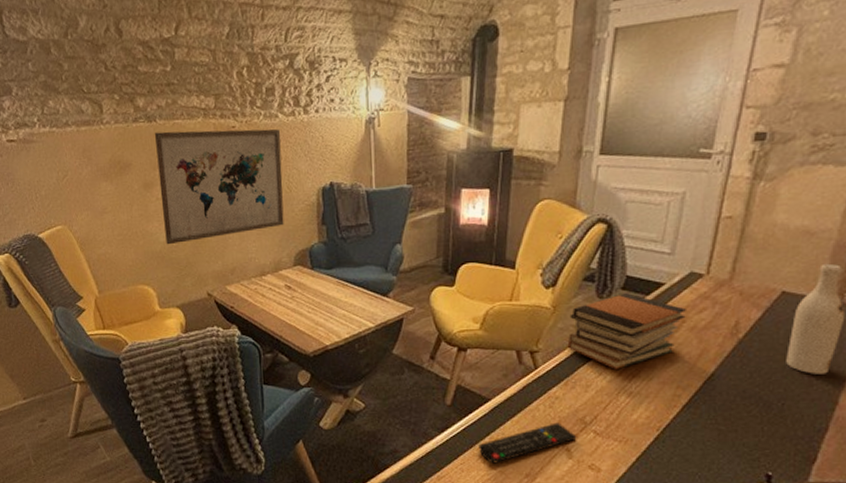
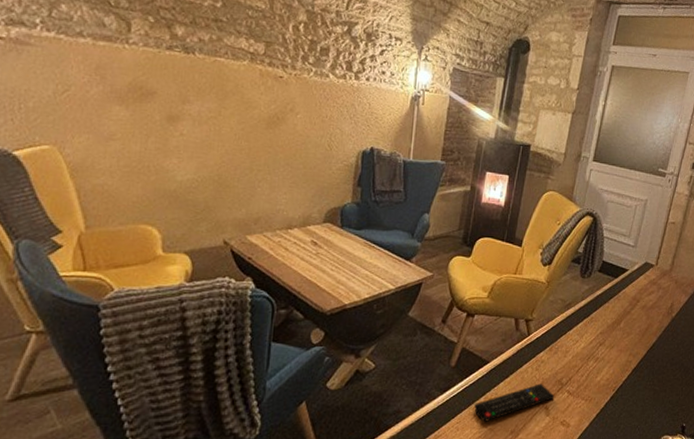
wall art: present [154,129,284,245] -> none [183,65,330,185]
book stack: present [567,293,688,369] -> none [555,275,642,338]

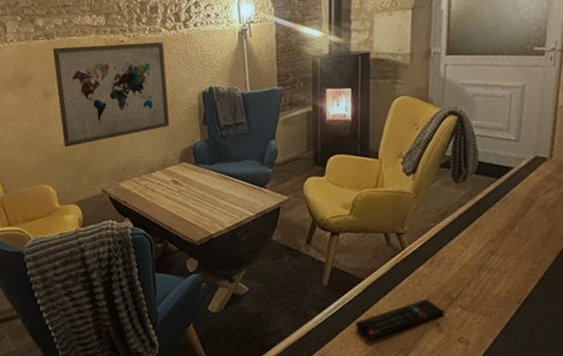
wall art: none [183,65,330,185] -> present [52,42,170,148]

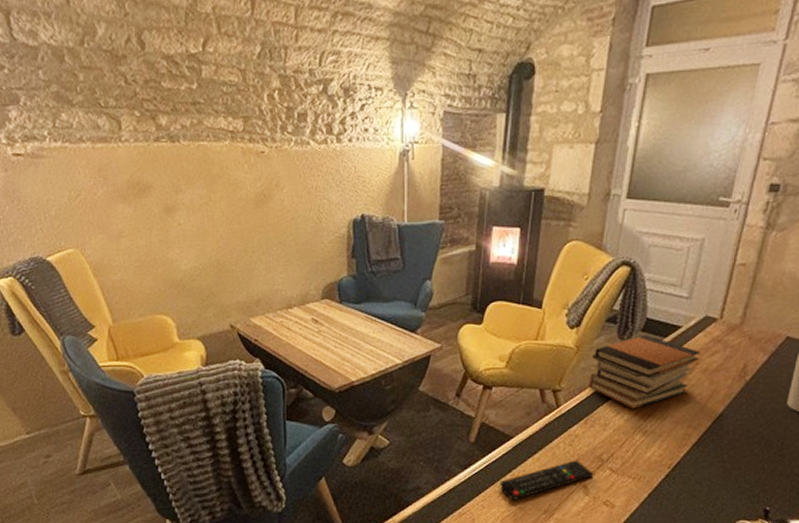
wall art: present [52,42,170,148] -> none [177,153,313,274]
book stack: none [430,177,536,248] -> present [588,335,701,409]

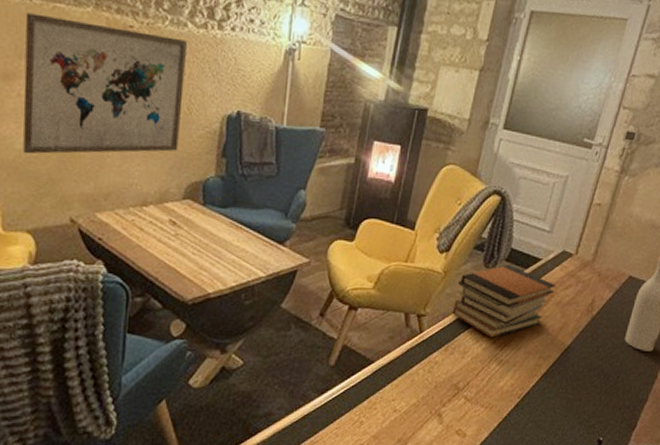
wall art: none [177,153,313,274] -> present [23,13,188,154]
remote control: present [500,460,594,500] -> none [356,387,450,428]

